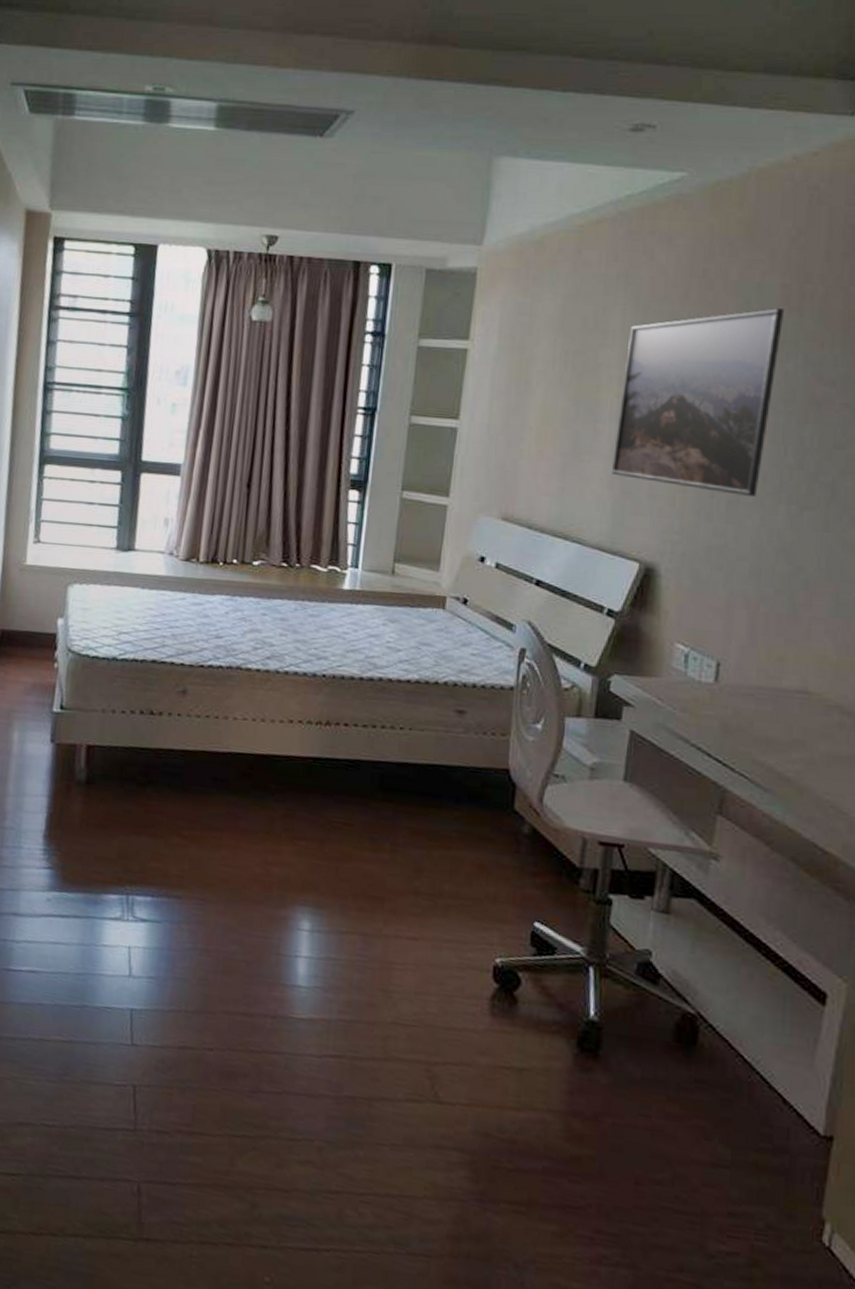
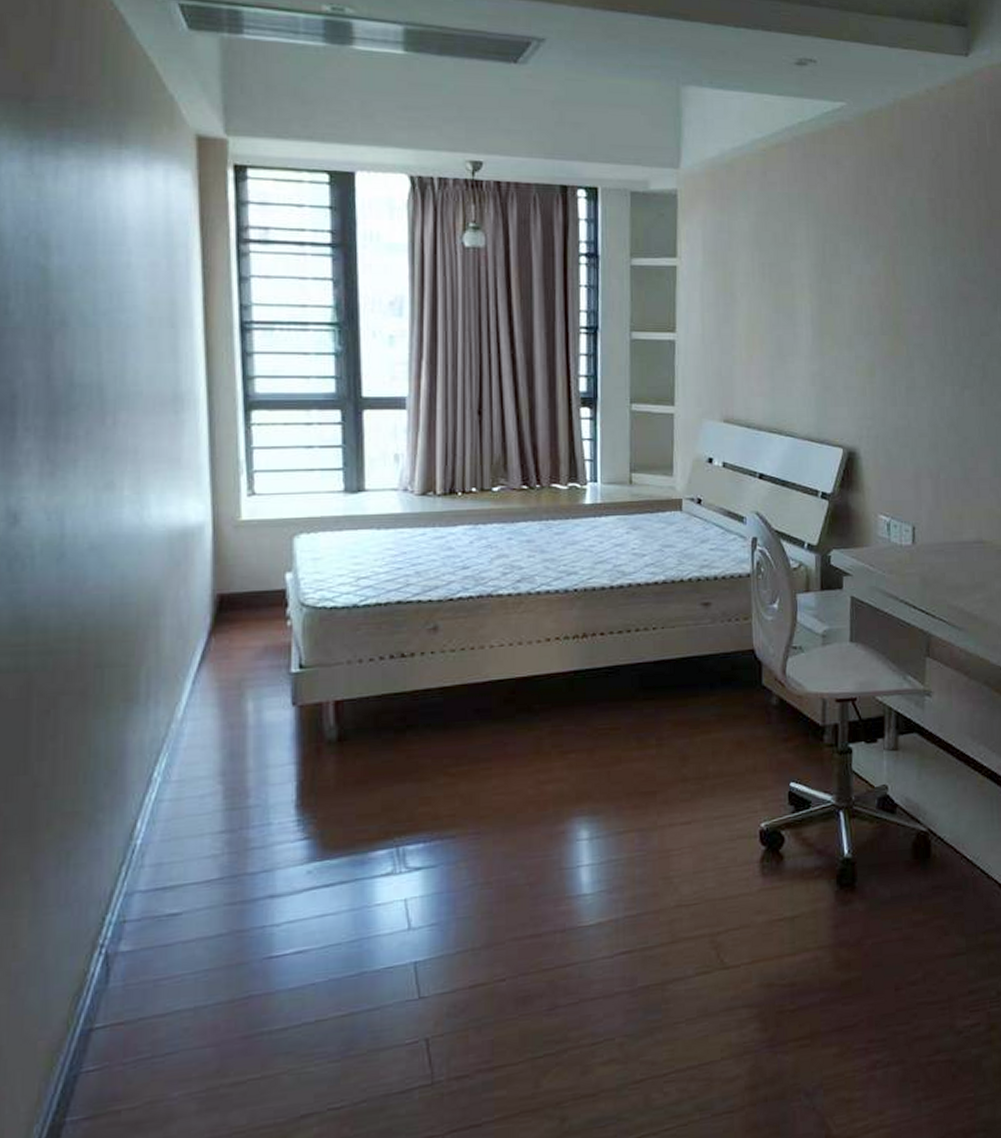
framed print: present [612,308,785,497] -> none [812,219,933,381]

